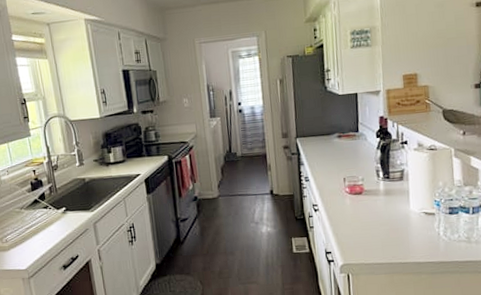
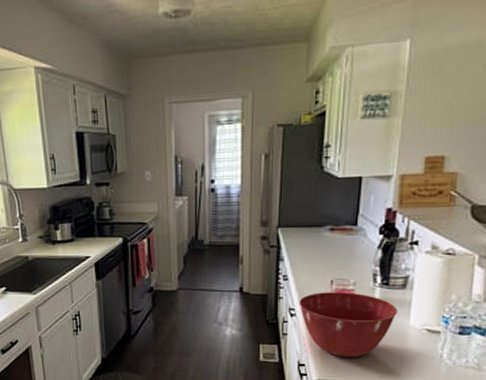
mixing bowl: none [320,187,399,243] -> present [299,292,398,357]

